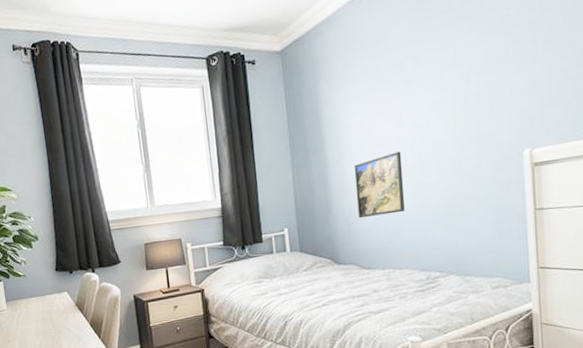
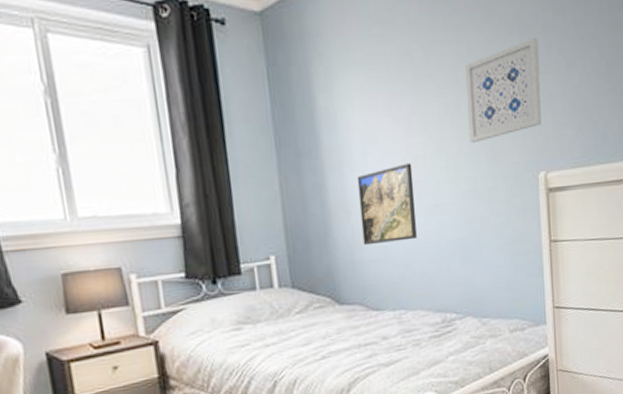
wall art: none [451,34,528,131] -> present [464,38,542,144]

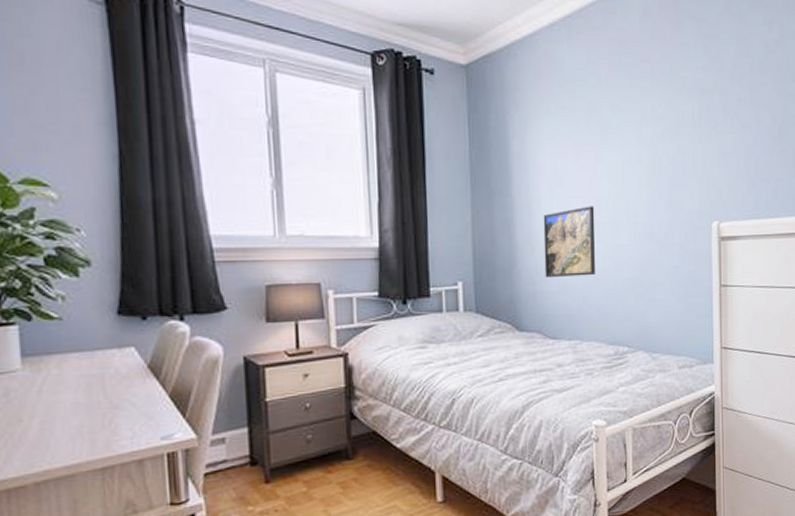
wall art: present [464,38,542,144] -> none [648,102,717,192]

